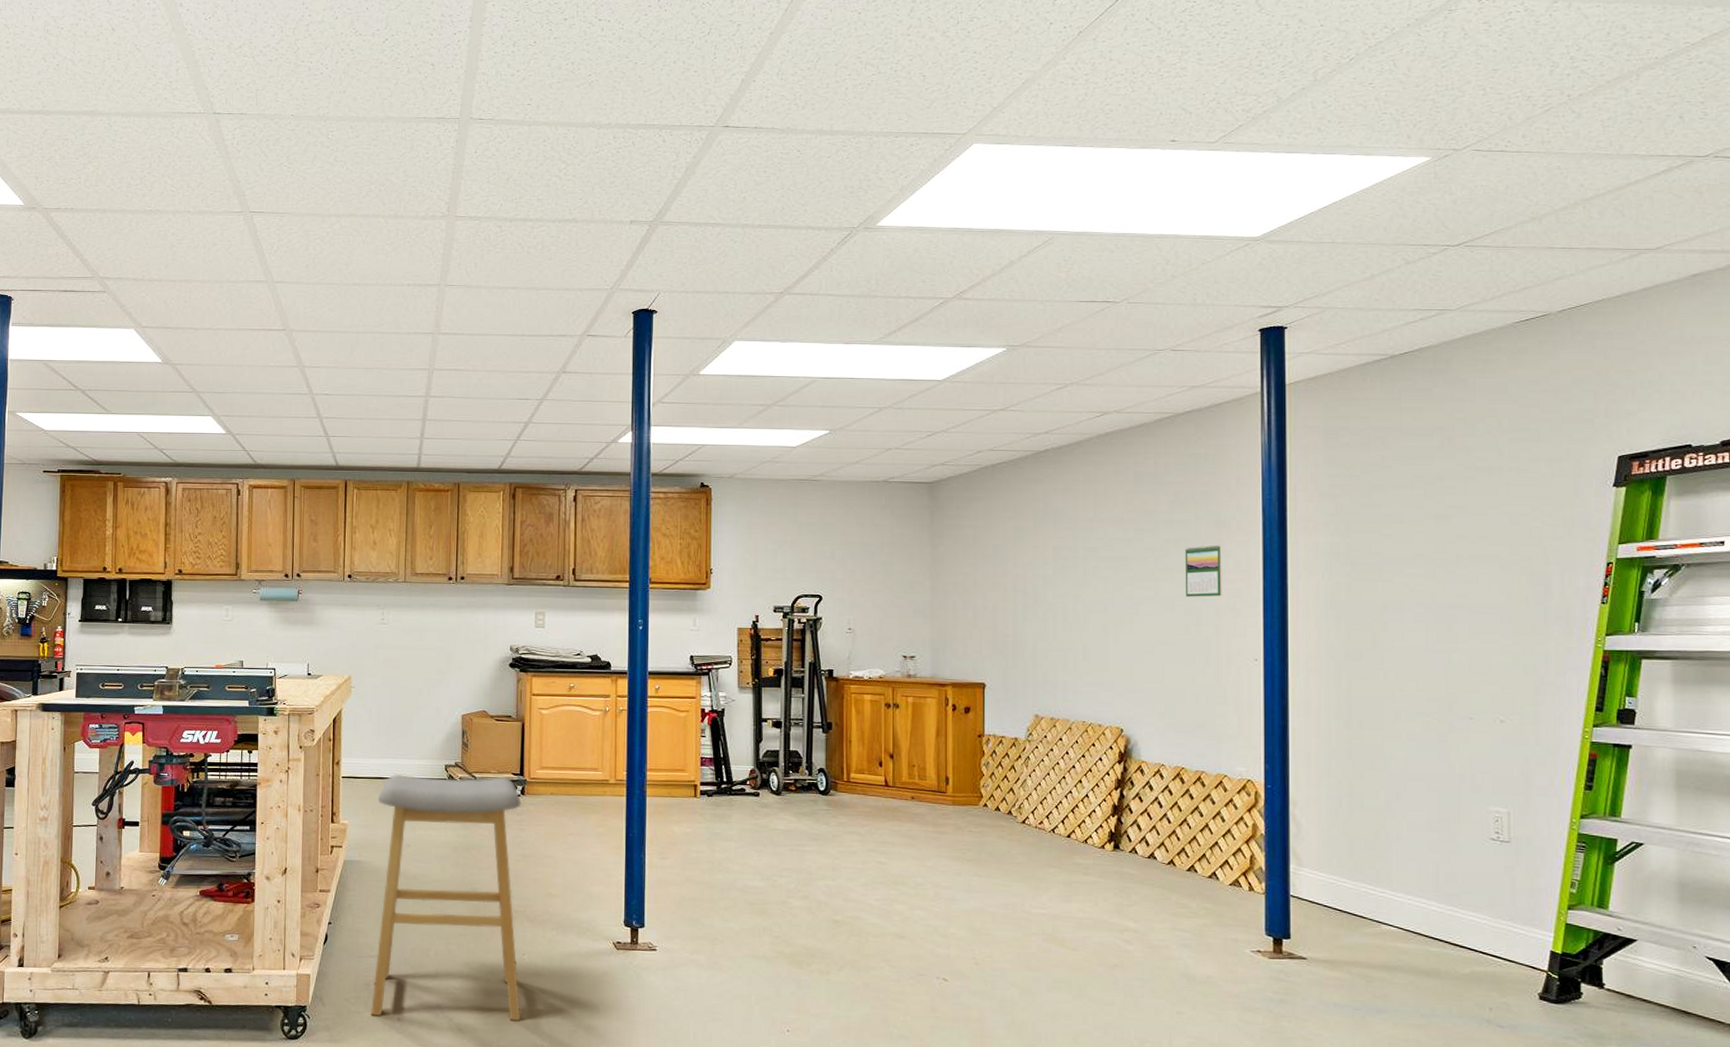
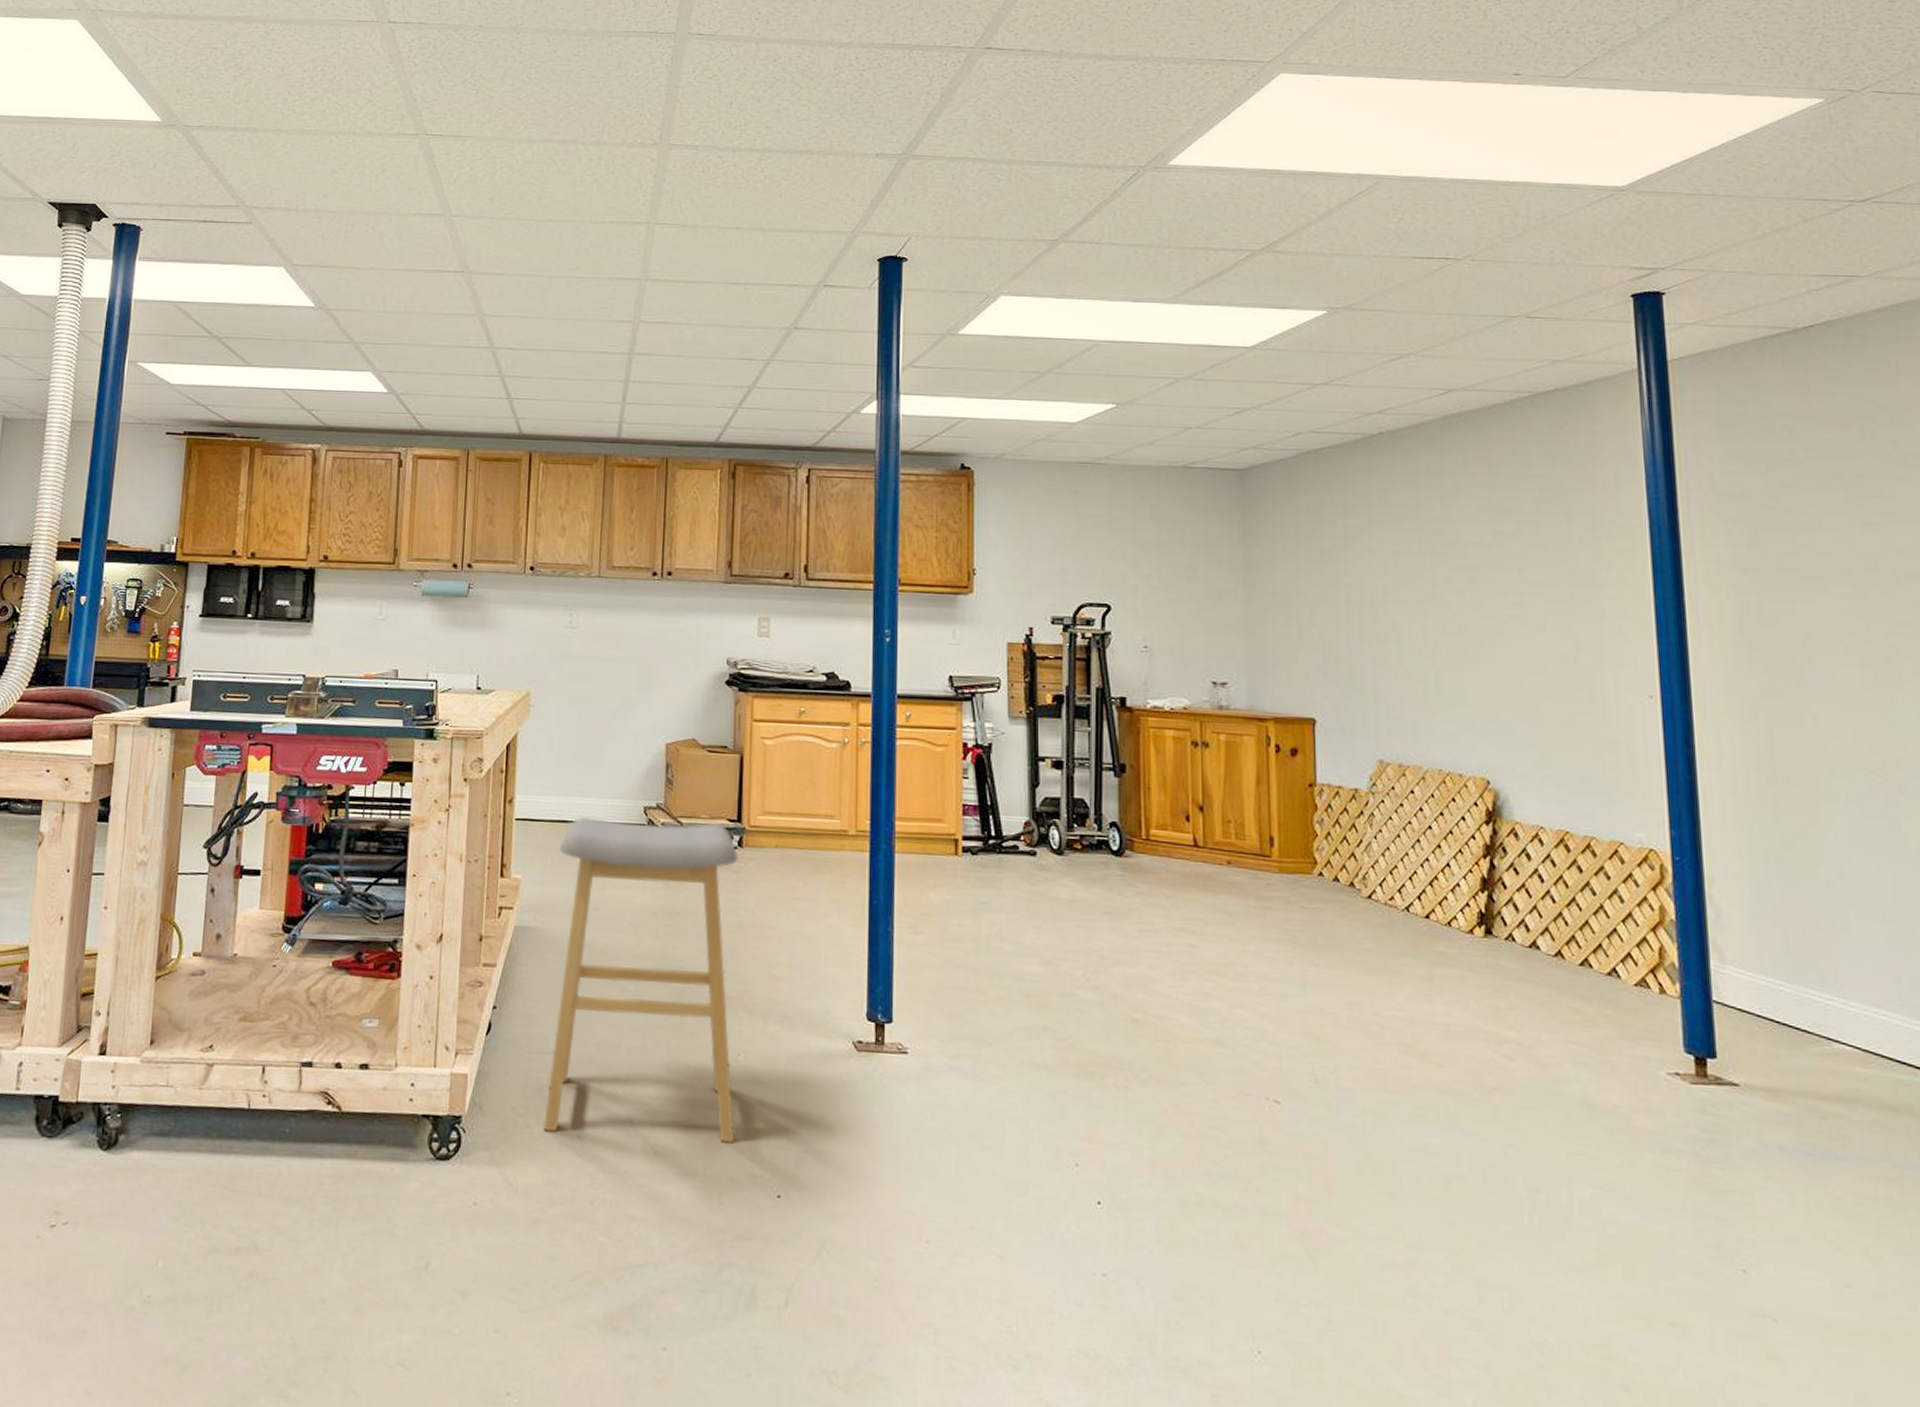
calendar: present [1185,544,1222,597] -> none [1555,552,1604,617]

